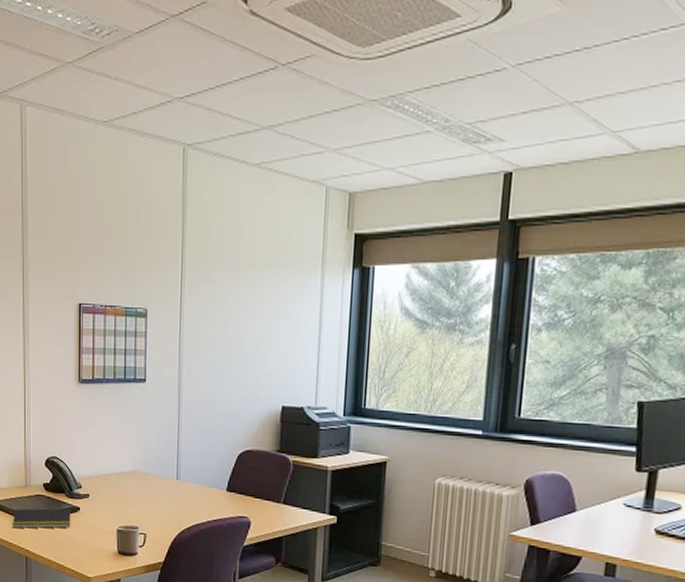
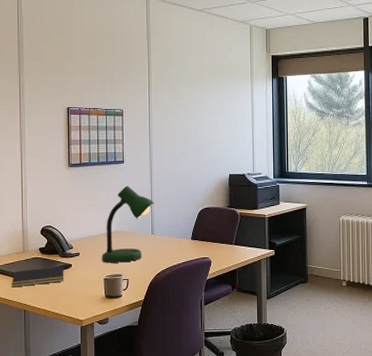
desk lamp: none [115,412,182,512] -> present [102,185,154,263]

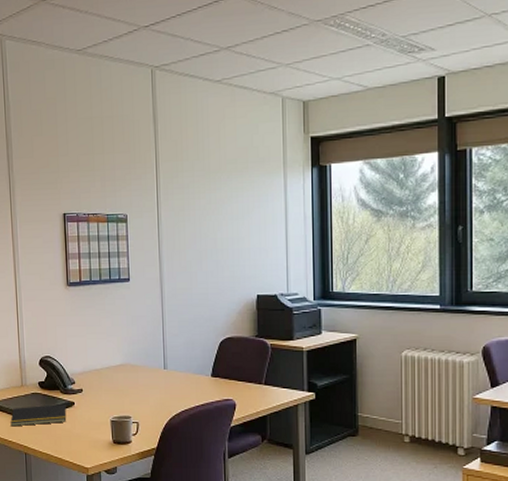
desk lamp: present [102,185,154,263] -> none [108,309,166,402]

